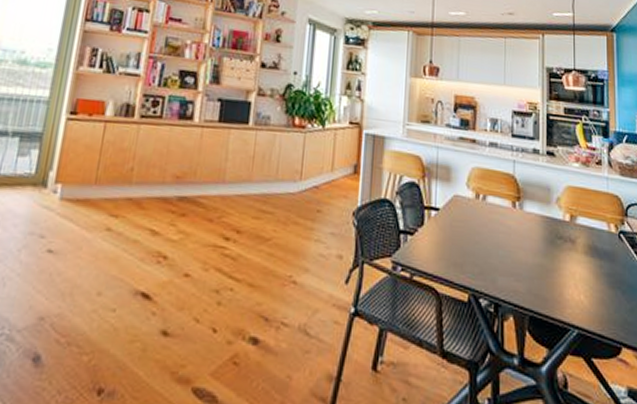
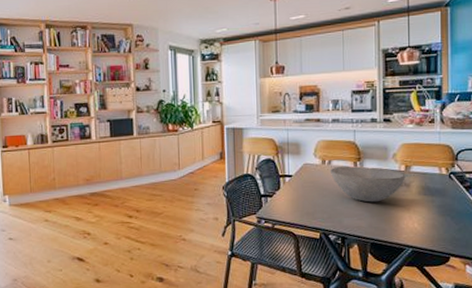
bowl: none [484,204,571,260] -> present [330,166,406,203]

